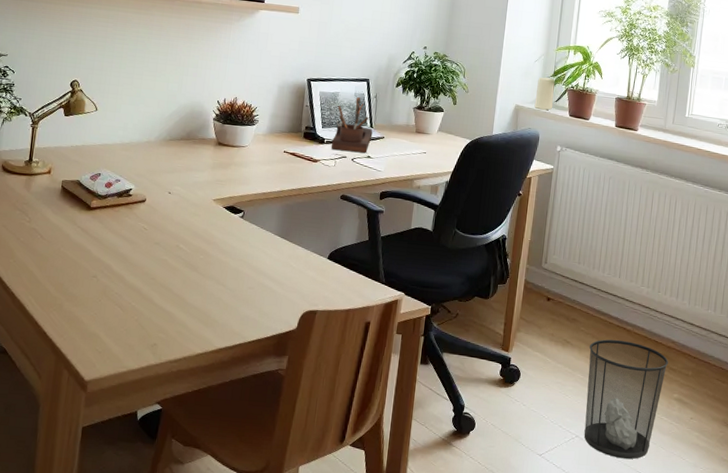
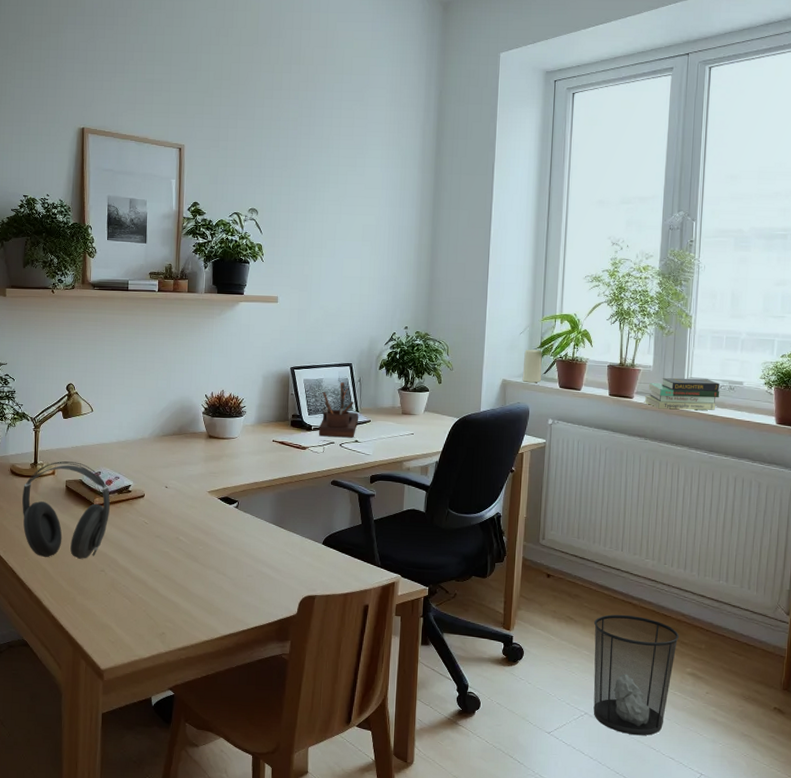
headphones: none [11,160,109,264] -> present [22,461,110,559]
books: none [647,113,718,147] -> present [644,377,720,410]

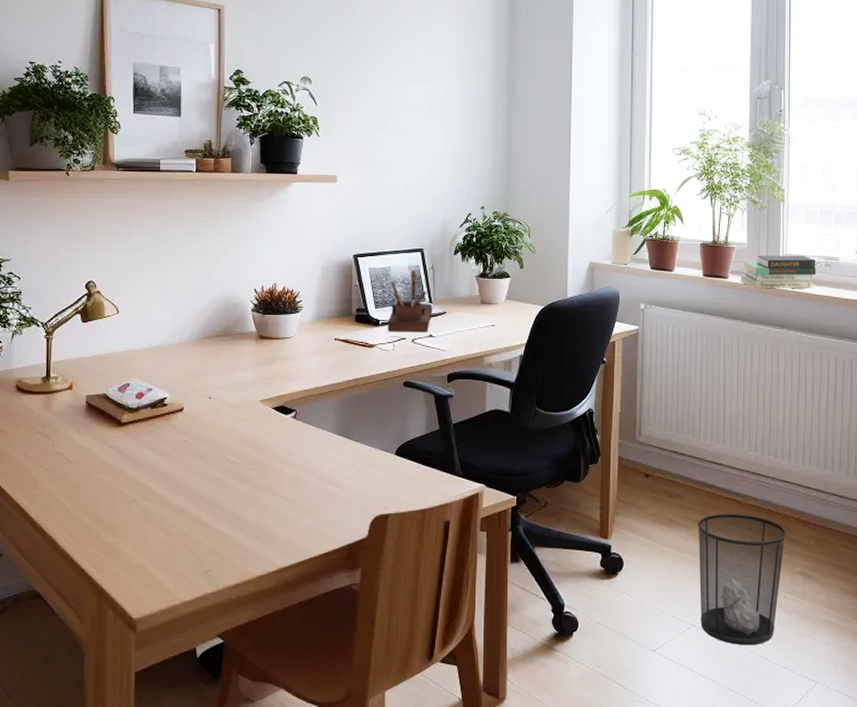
headphones: present [22,461,110,559] -> none [31,373,141,489]

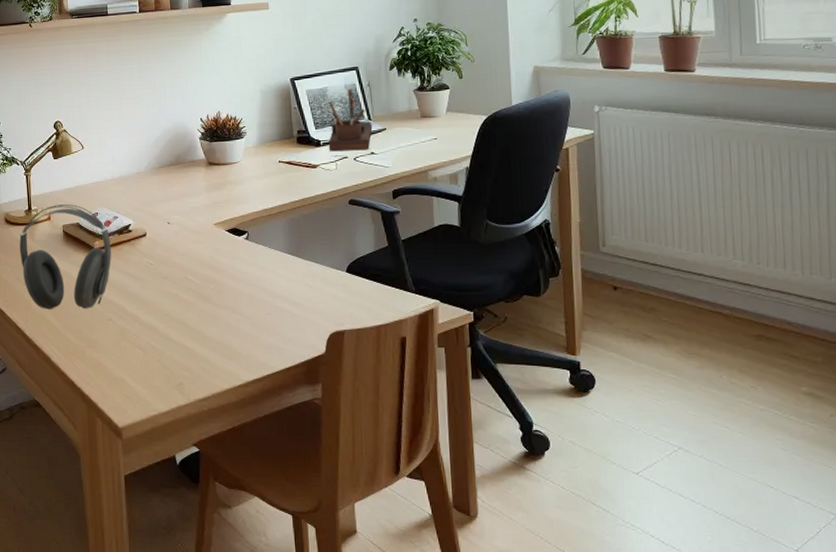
headphones: none [31,373,141,489] -> present [19,204,111,310]
candle: present [611,228,632,265] -> none [556,27,581,67]
waste bin: present [698,513,786,646] -> none [678,327,787,472]
books: present [739,255,816,289] -> none [709,39,804,81]

